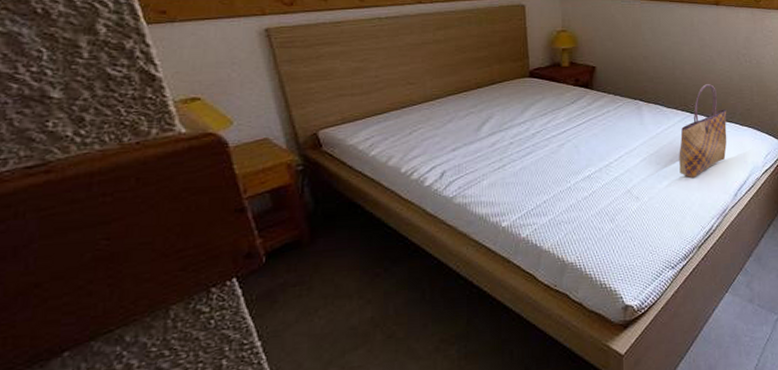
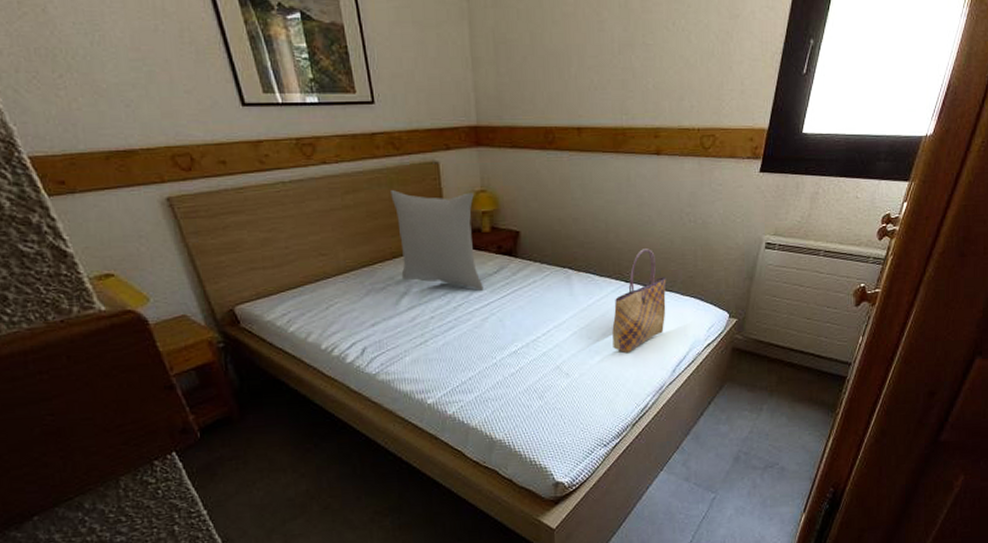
pillow: none [478,28,561,119] -> present [389,190,484,291]

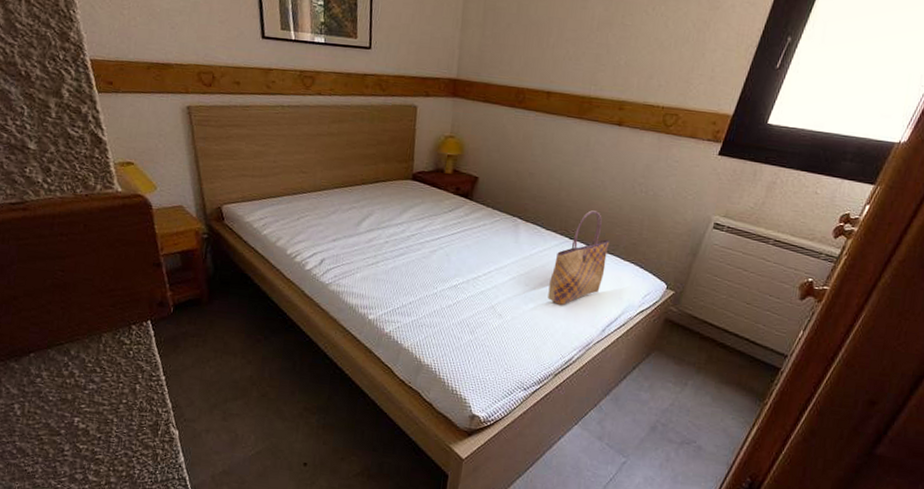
pillow: present [389,190,484,291] -> none [366,125,443,225]

